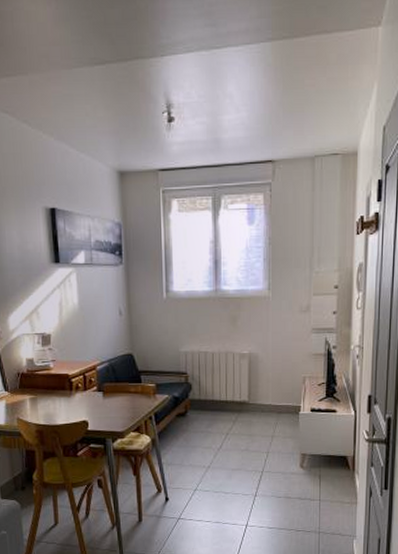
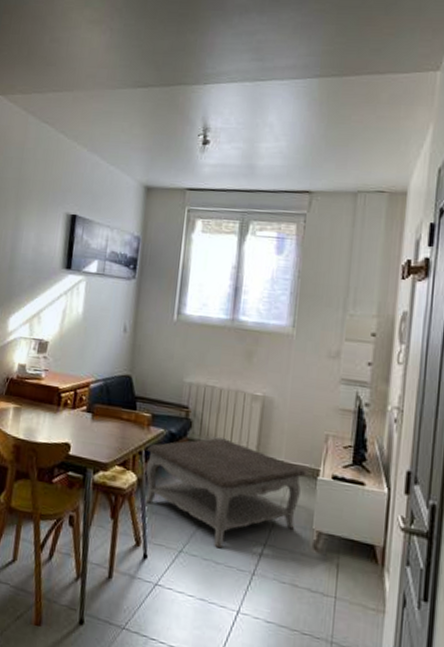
coffee table: none [154,394,289,482] -> present [145,437,305,549]

